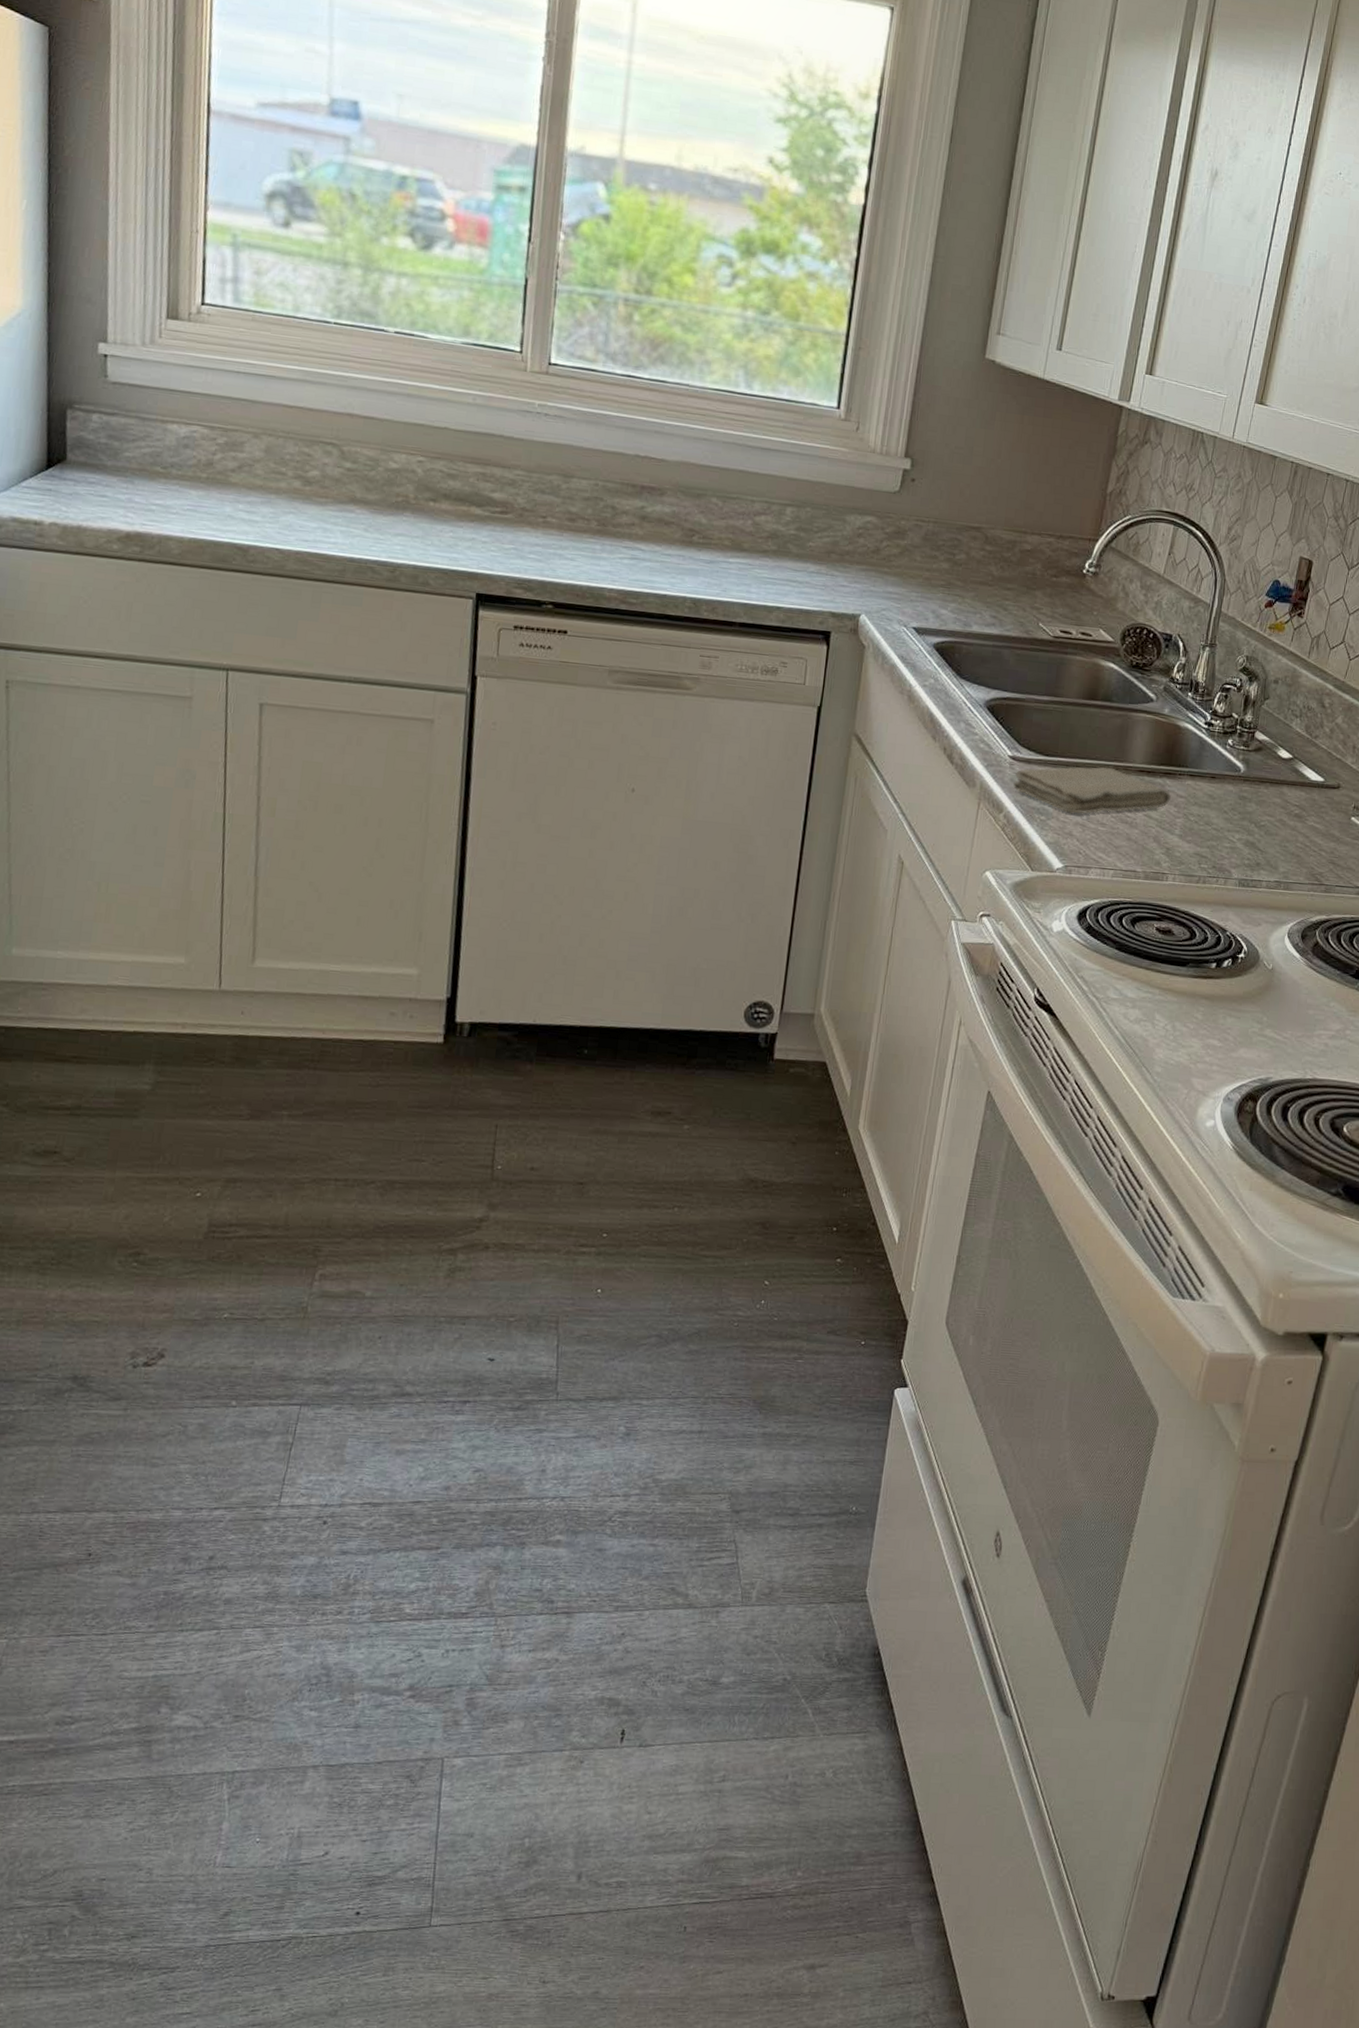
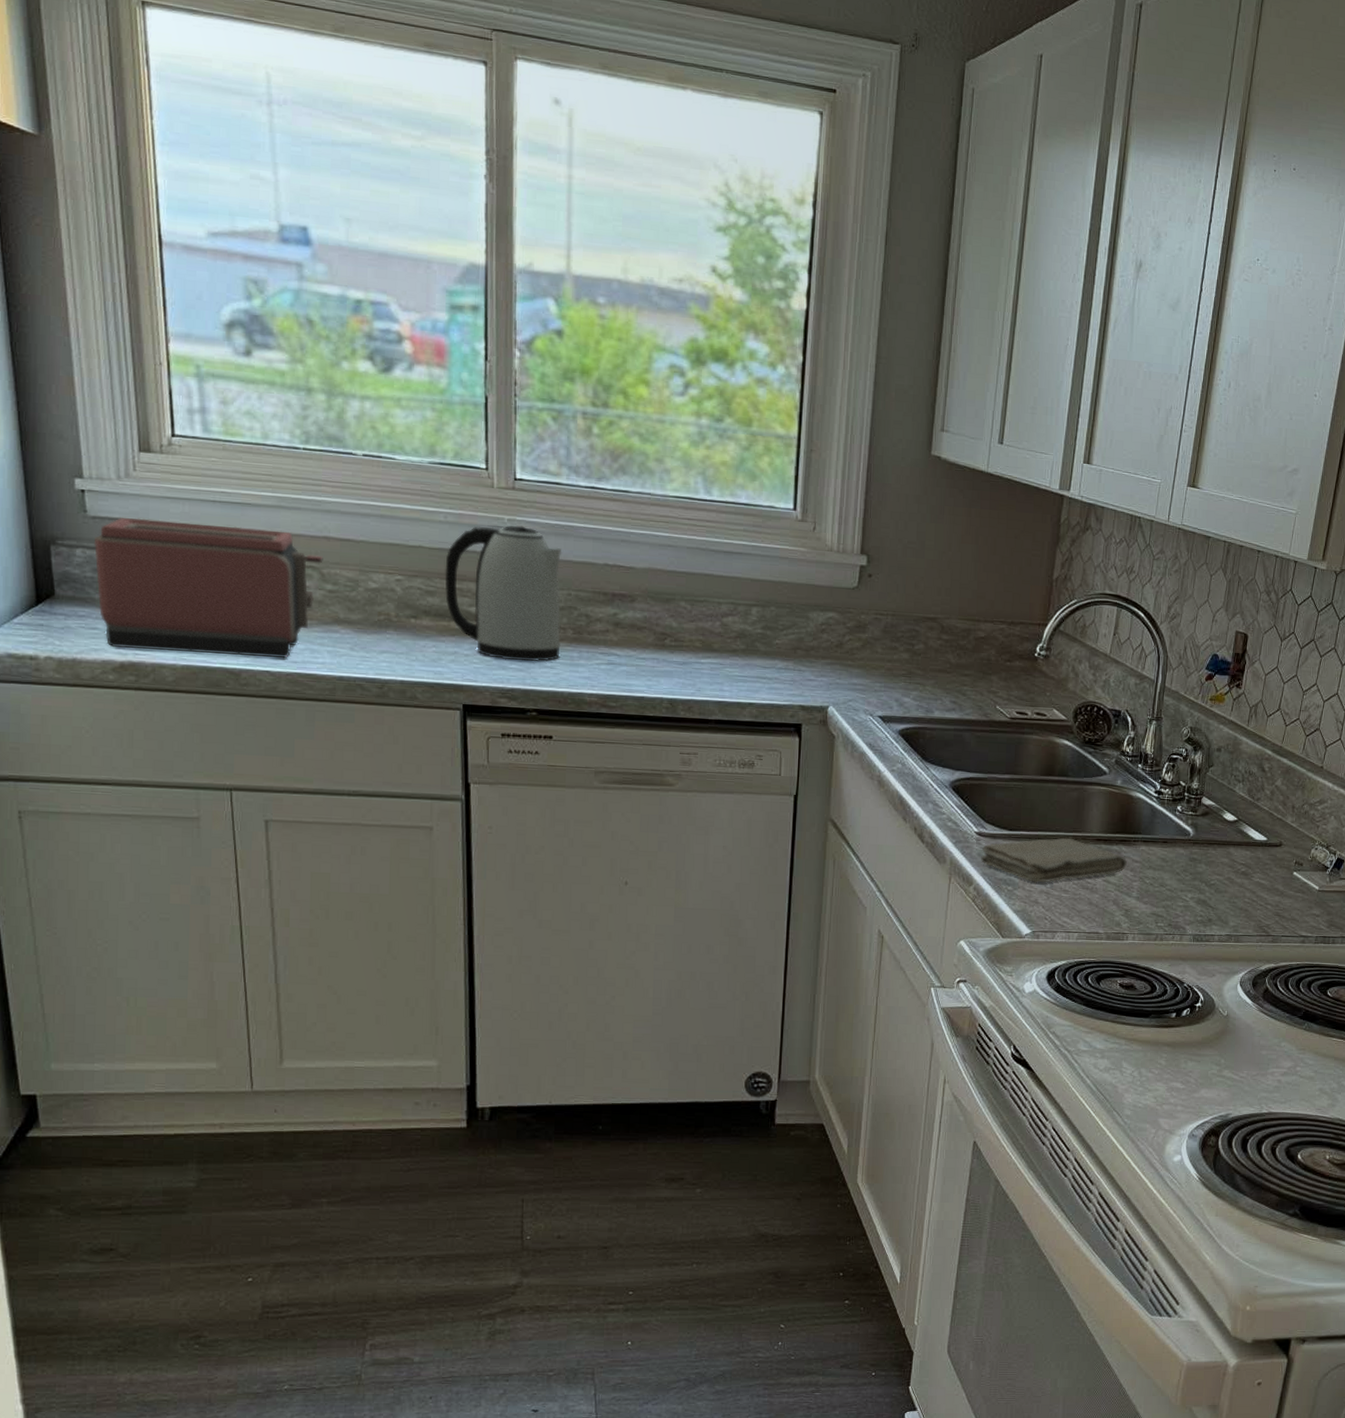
toaster: none [110,384,345,536] -> present [93,518,323,658]
kettle: none [467,410,593,553] -> present [445,525,562,662]

